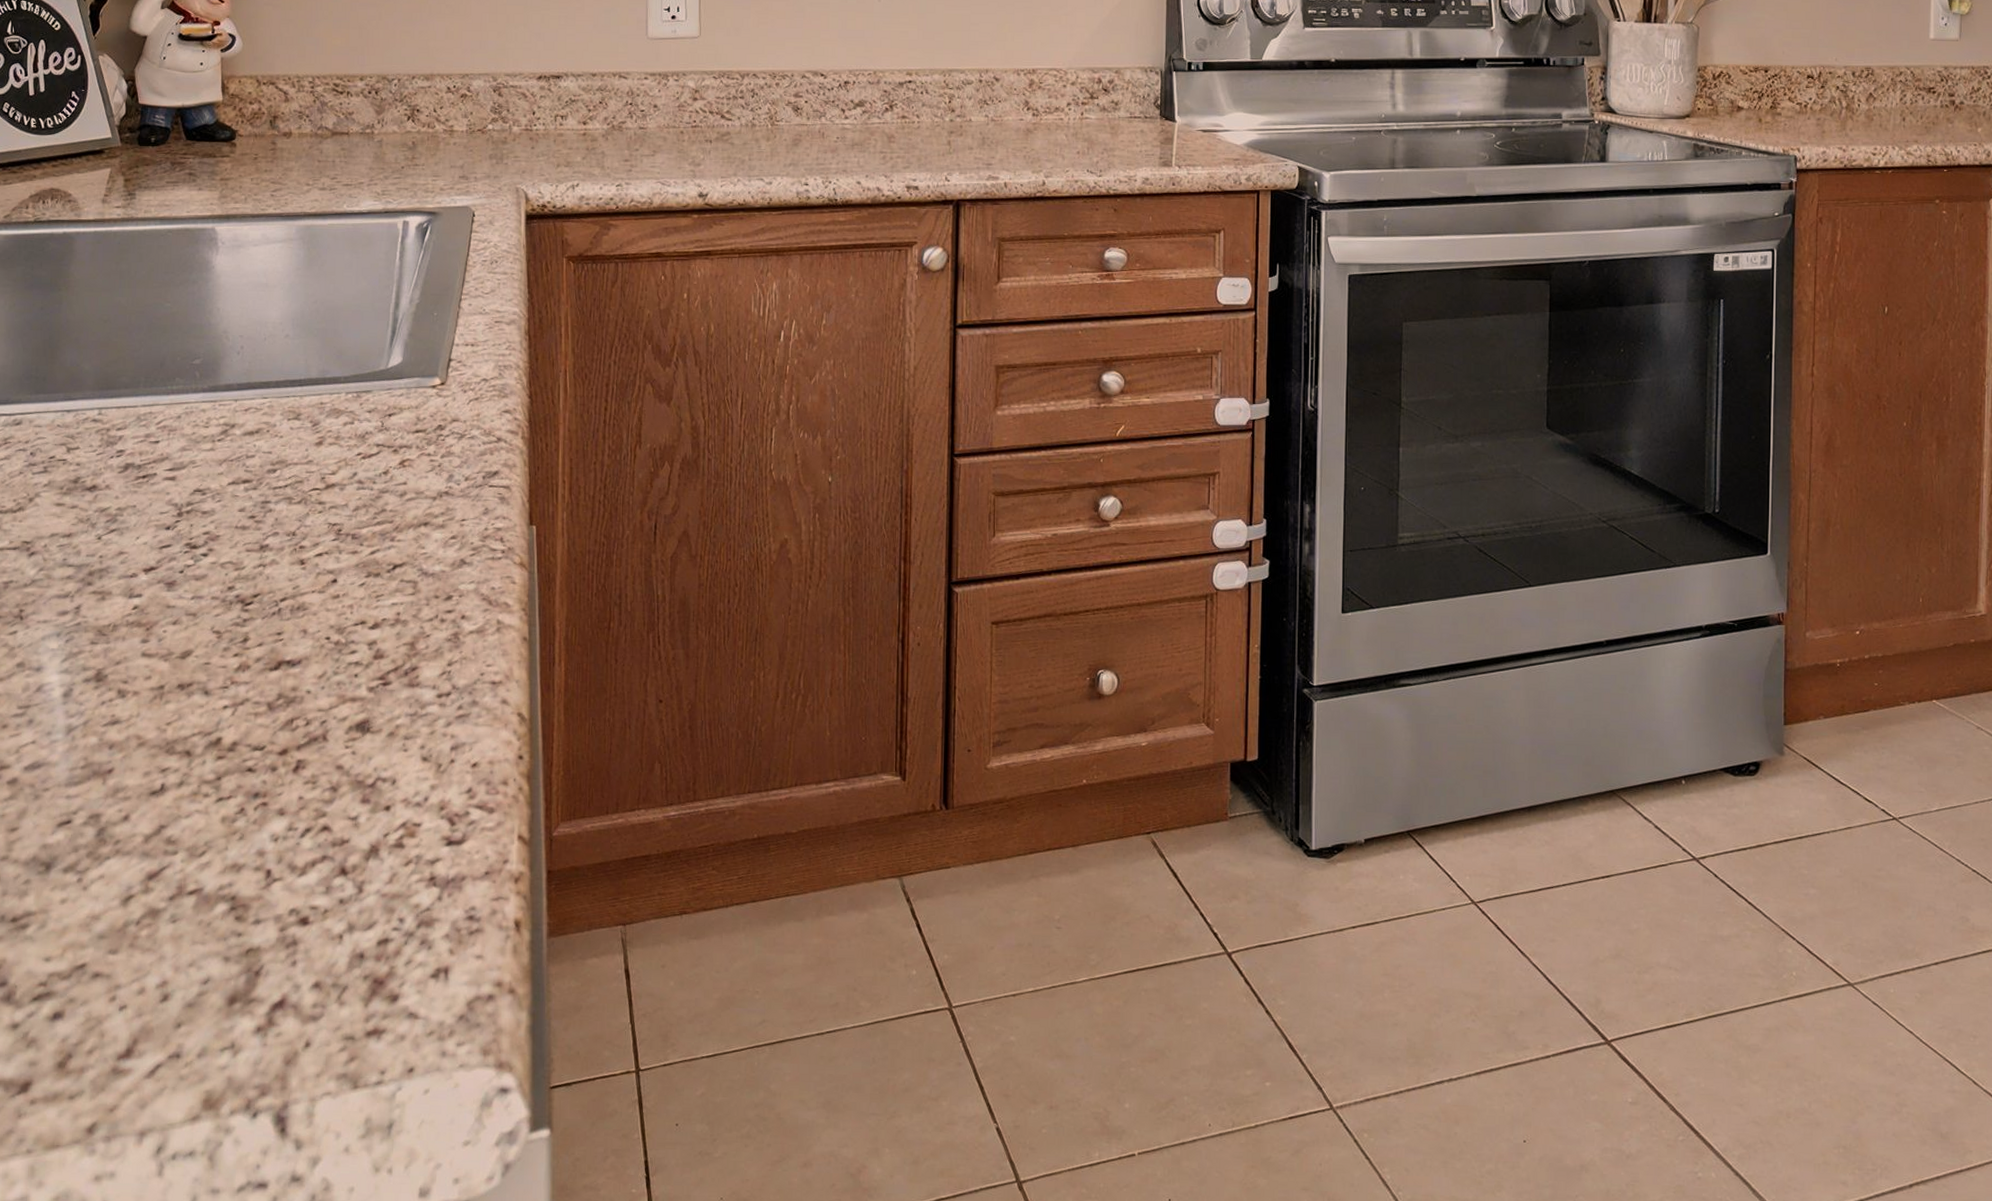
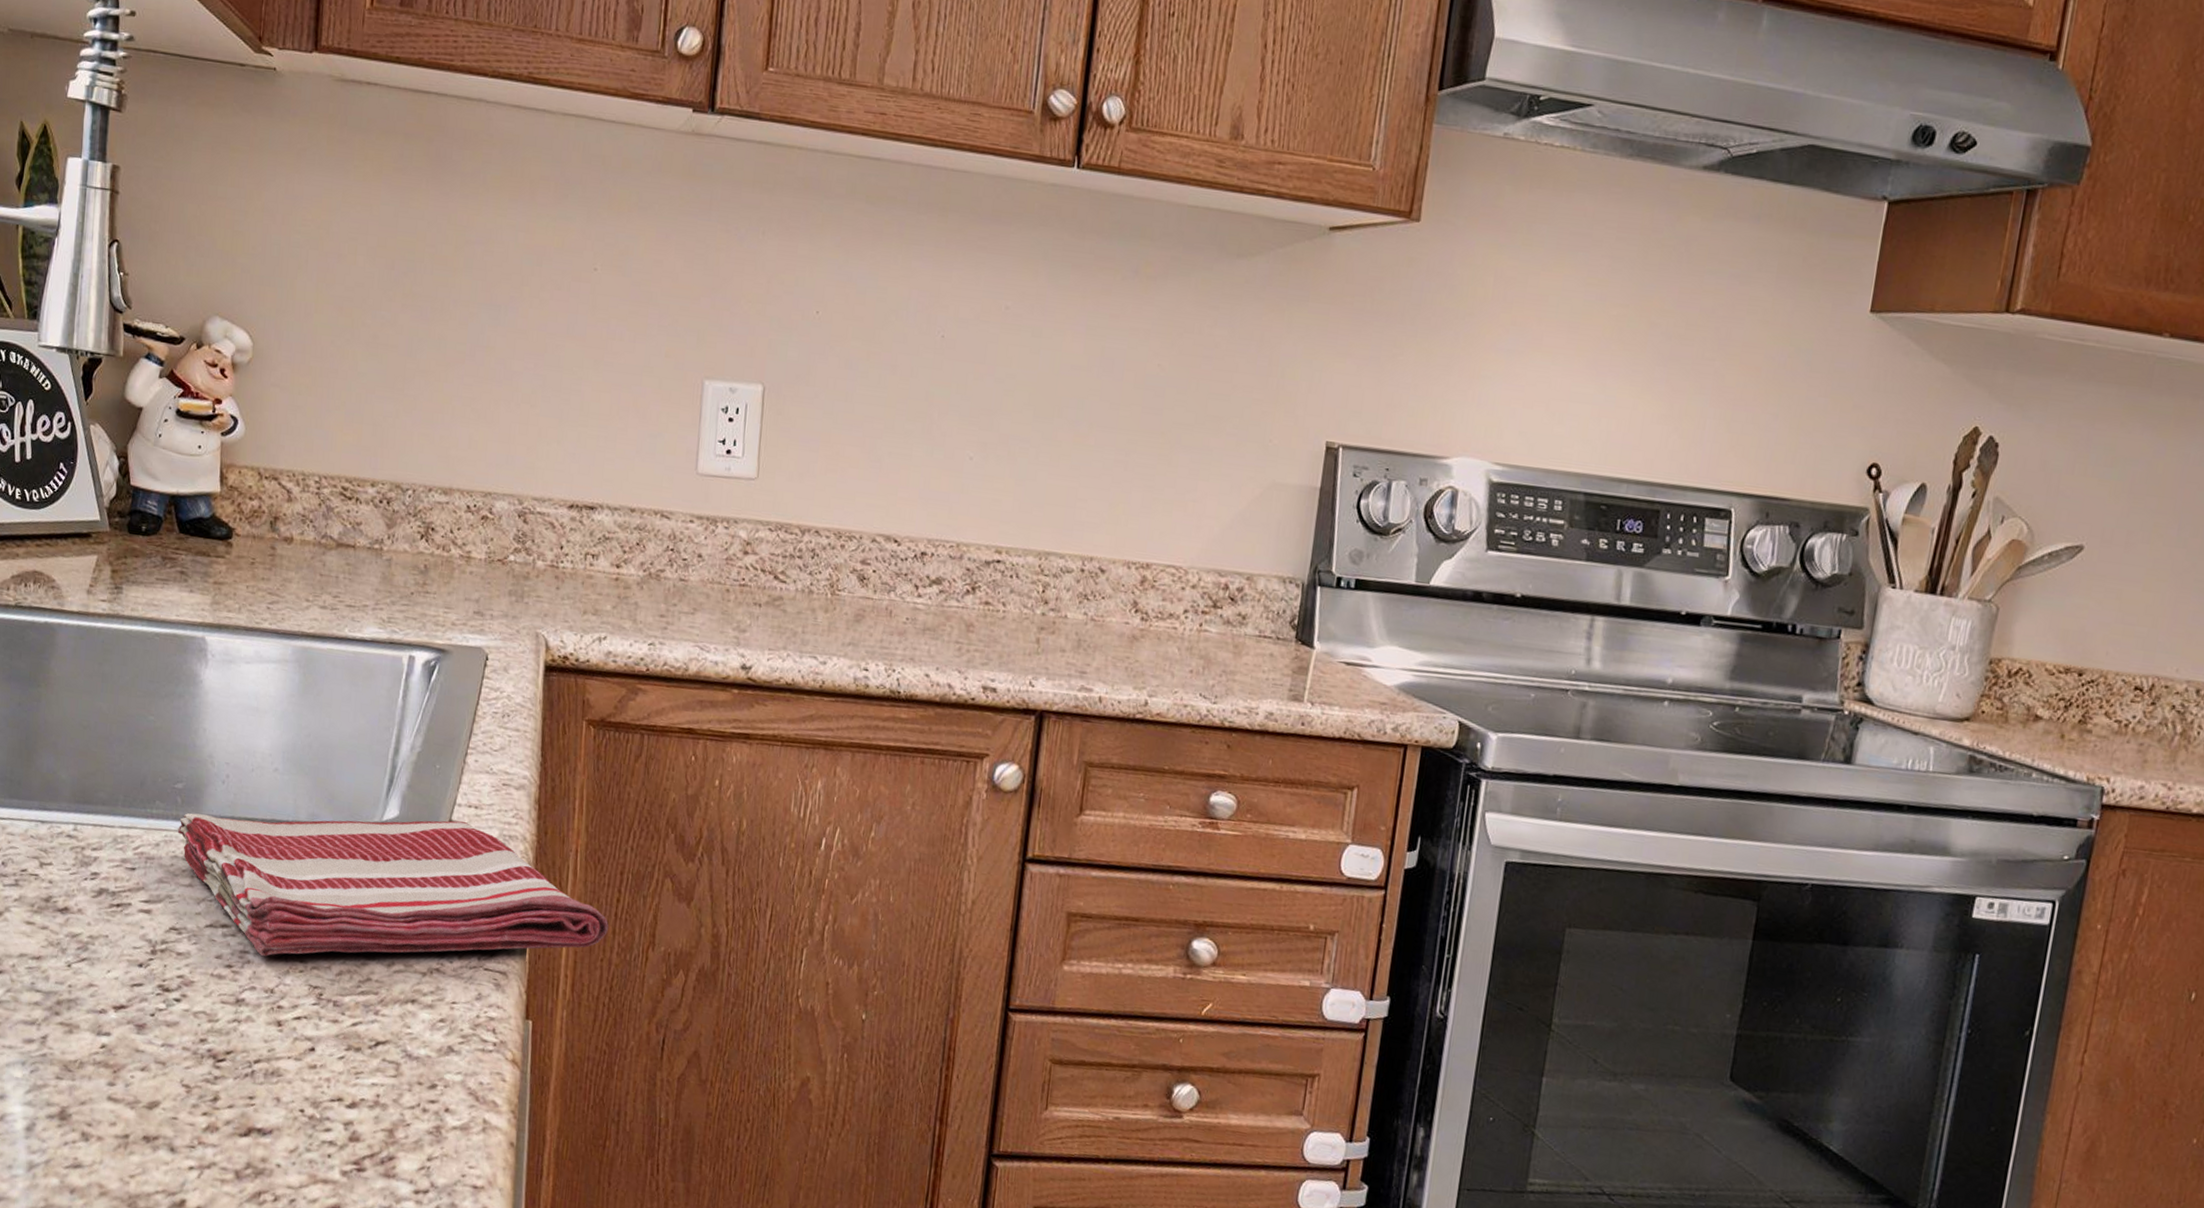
dish towel: none [197,359,599,503] -> present [177,813,609,956]

